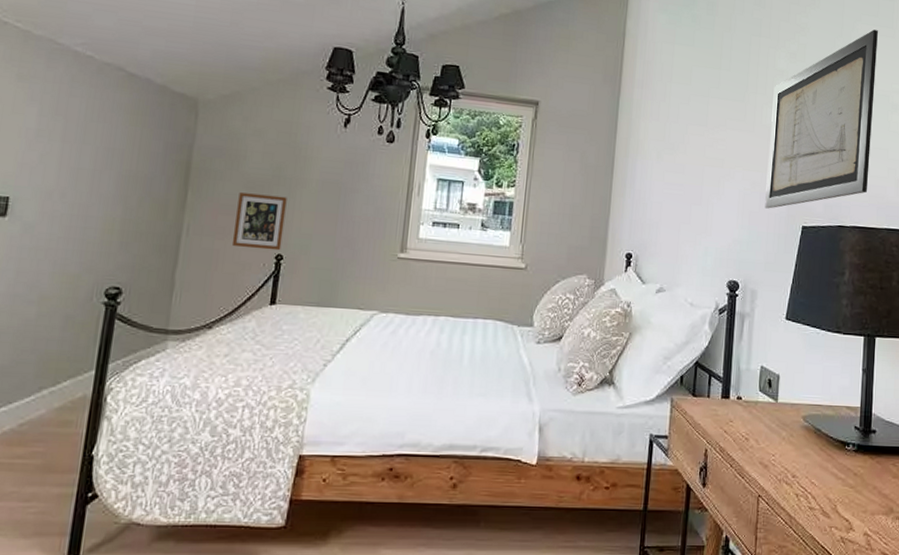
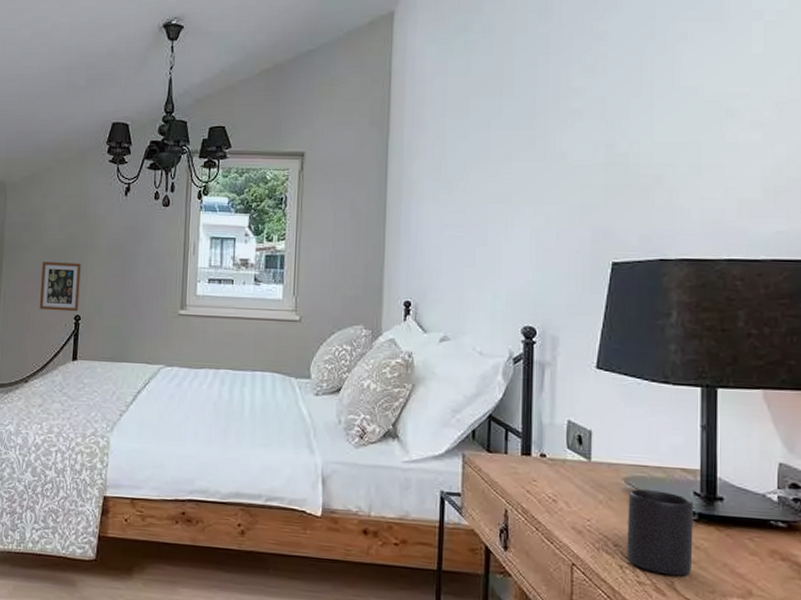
wall art: present [765,29,878,209] -> none [563,25,703,245]
mug: none [802,426,854,500] -> present [627,489,694,576]

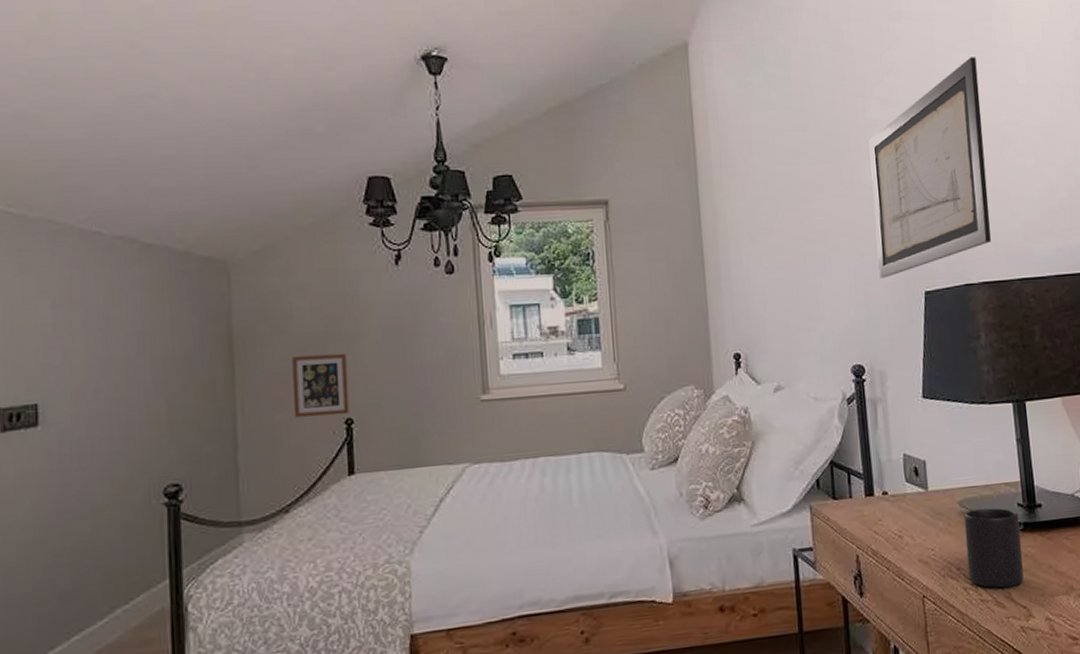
wall art: none [563,25,703,245] -> present [869,57,991,279]

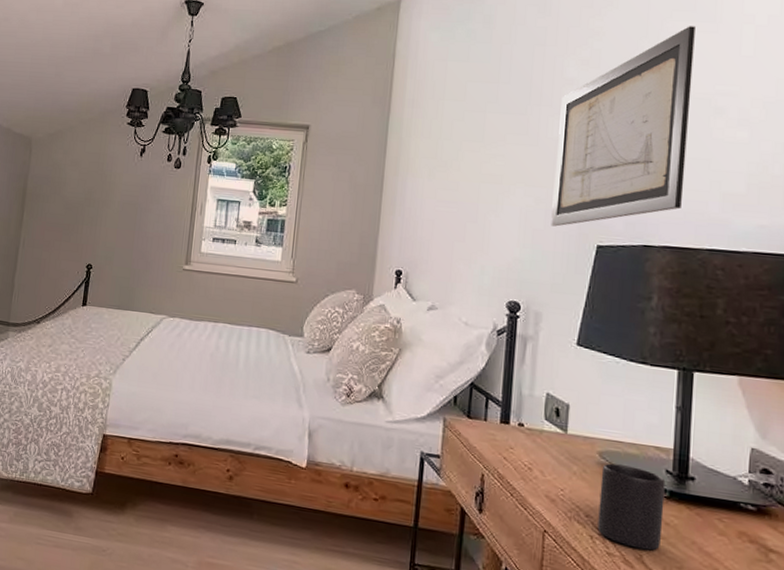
picture frame: present [292,353,350,418] -> none [54,213,96,261]

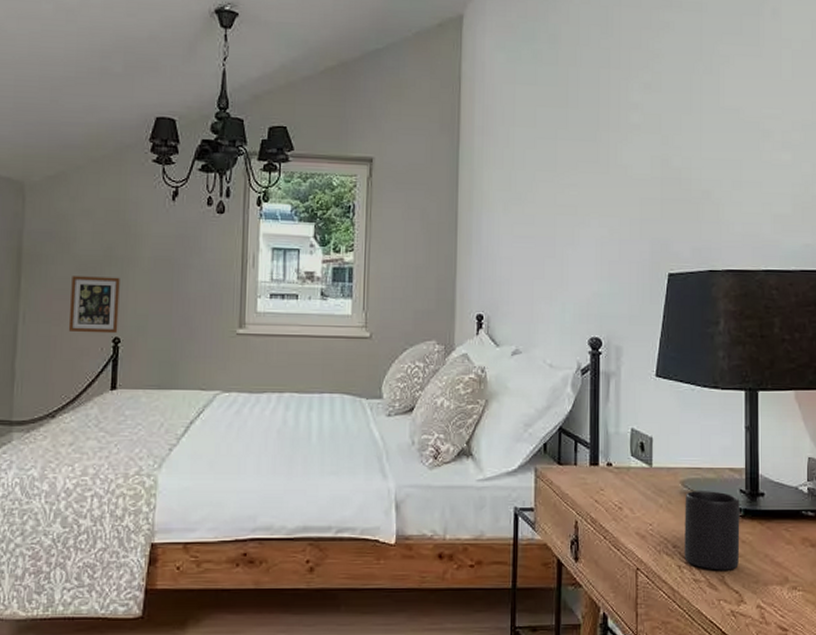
picture frame: none [54,213,96,261] -> present [68,276,120,334]
wall art: present [551,26,695,227] -> none [625,49,742,257]

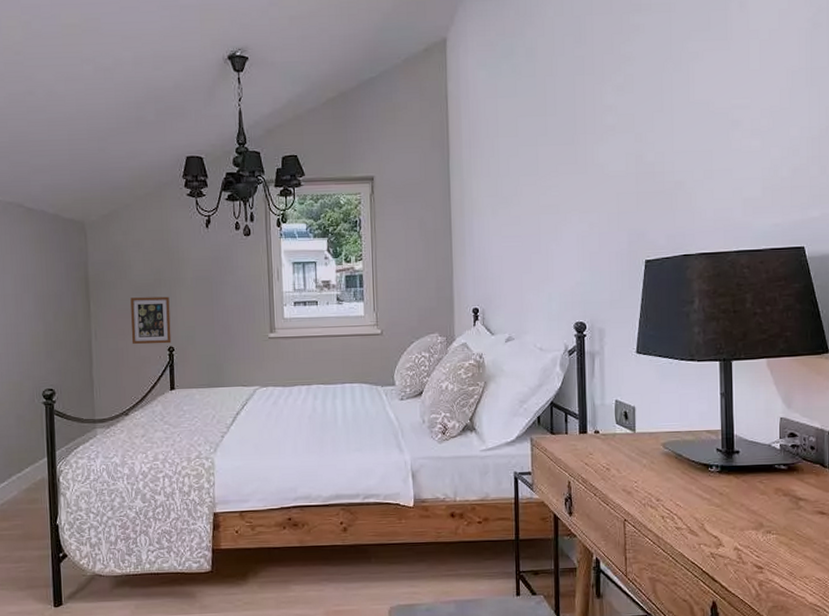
mug: present [684,491,740,570] -> none [666,451,718,519]

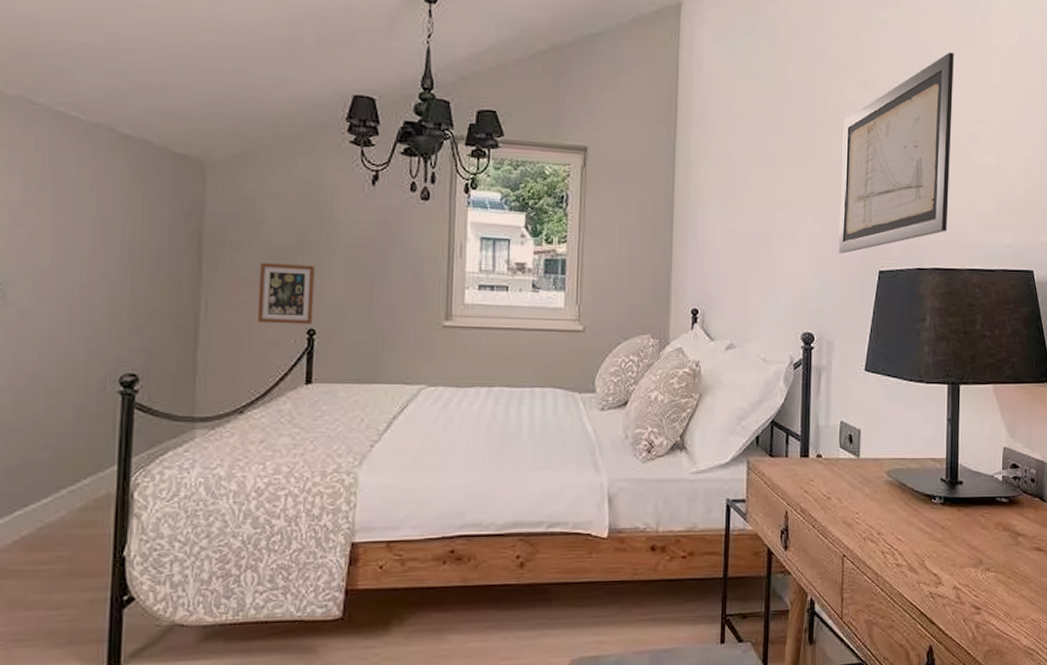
wall art: none [603,45,712,248] -> present [838,52,954,254]

